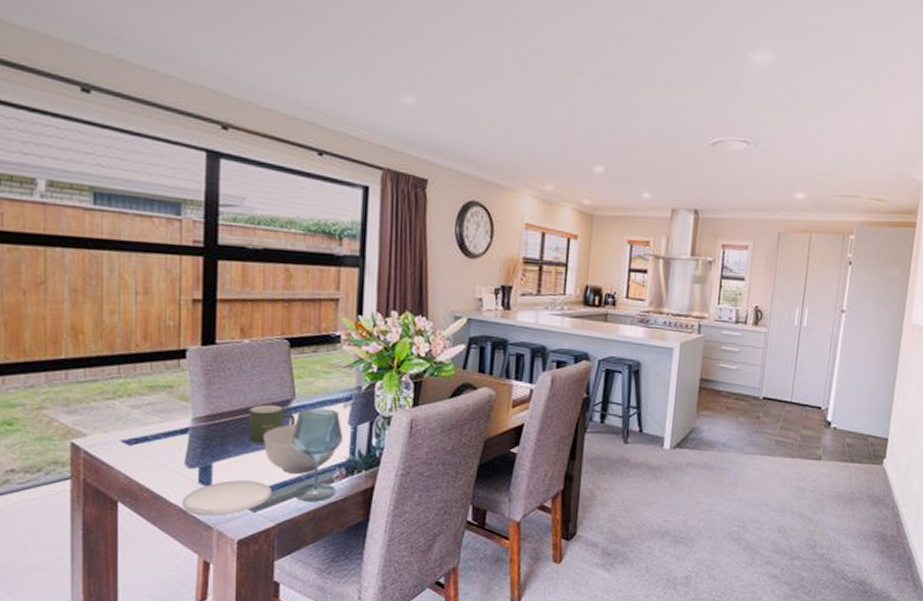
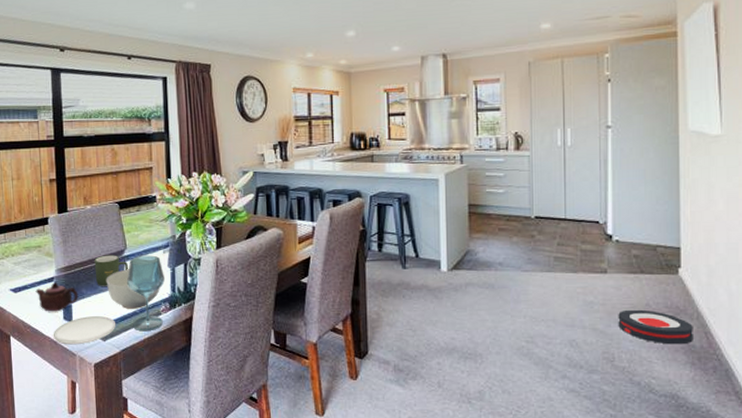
teapot: none [160,434,223,472] -> present [35,282,79,311]
robot vacuum: none [824,497,888,533] -> present [618,309,693,345]

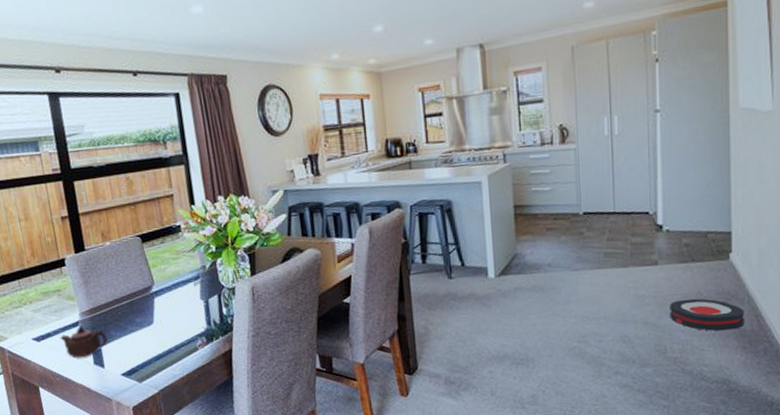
plate: present [53,316,116,345] -> none [84,357,152,391]
mug: present [94,255,128,287] -> none [120,292,158,327]
bowl: present [106,269,160,309] -> none [135,305,195,347]
wine glass: present [126,255,165,330] -> none [157,288,201,368]

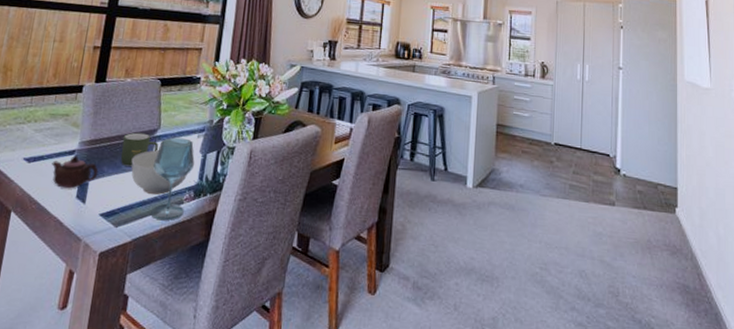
mug: none [120,292,158,327] -> present [120,132,158,168]
bowl: none [135,305,195,347] -> present [131,150,187,195]
wine glass: none [157,288,201,368] -> present [151,137,195,220]
robot vacuum: present [670,298,744,331] -> none [623,244,688,285]

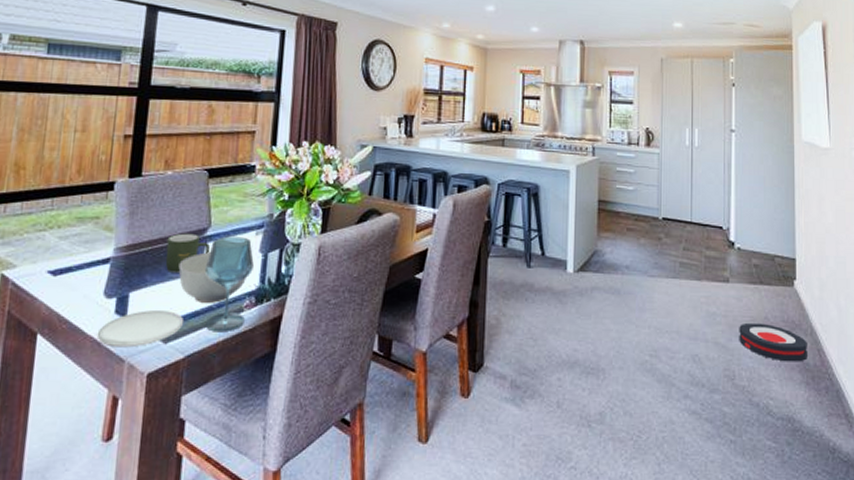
teapot: present [51,156,99,188] -> none [82,264,140,302]
plate: none [59,197,133,229] -> present [96,310,184,348]
robot vacuum: none [623,244,688,285] -> present [739,322,807,362]

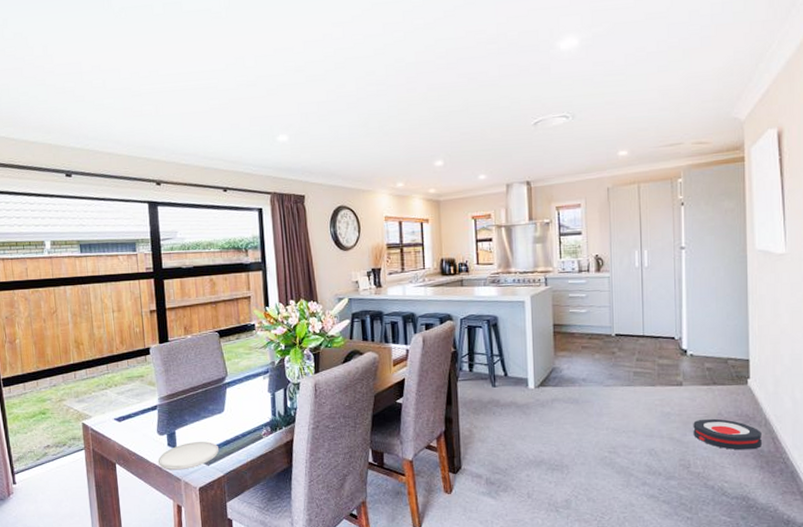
mug: present [165,233,210,274] -> none [196,382,229,414]
bowl: present [178,252,246,303] -> none [208,395,261,434]
wine glass: present [204,236,254,331] -> none [228,381,265,454]

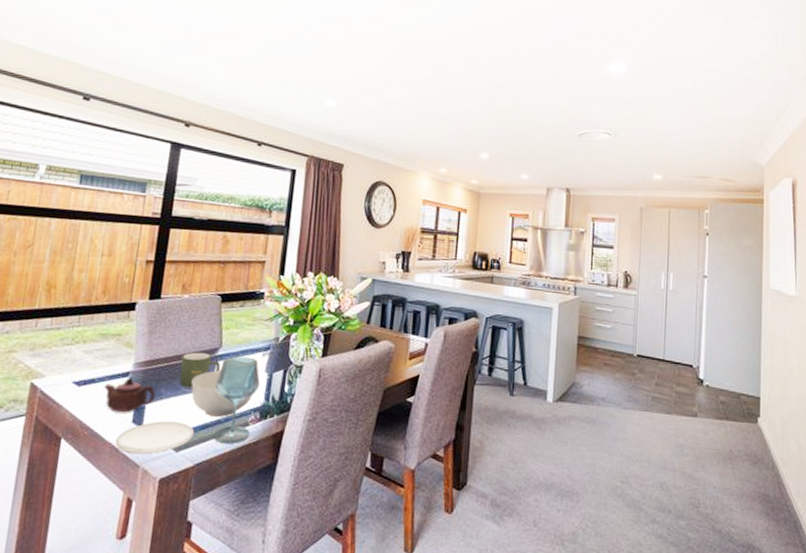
teapot: none [139,410,182,438] -> present [104,378,156,412]
mug: none [196,382,229,414] -> present [179,352,220,389]
bowl: none [208,395,261,434] -> present [191,370,252,417]
wine glass: none [228,381,265,454] -> present [214,356,260,443]
robot vacuum: present [693,418,762,450] -> none [704,455,768,494]

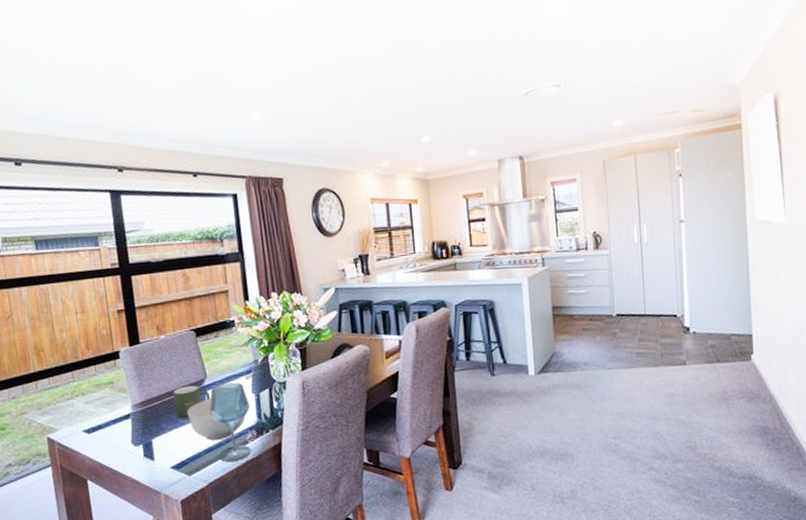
teapot: present [104,378,156,412] -> none [111,419,159,450]
plate: present [115,421,195,455] -> none [133,450,202,484]

